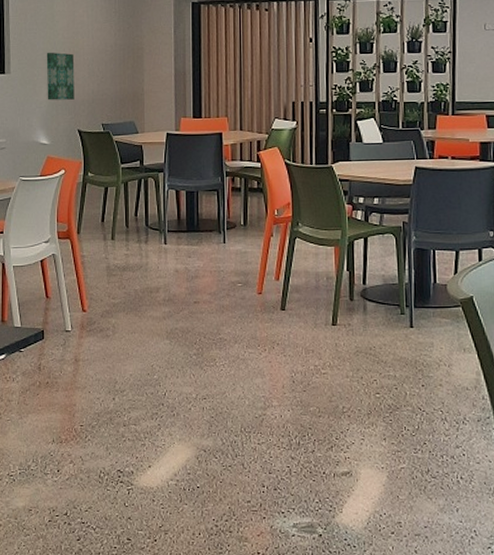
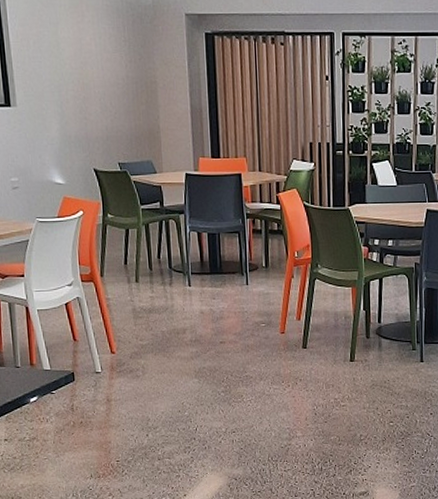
wall art: present [46,52,75,100] -> none [54,83,88,137]

